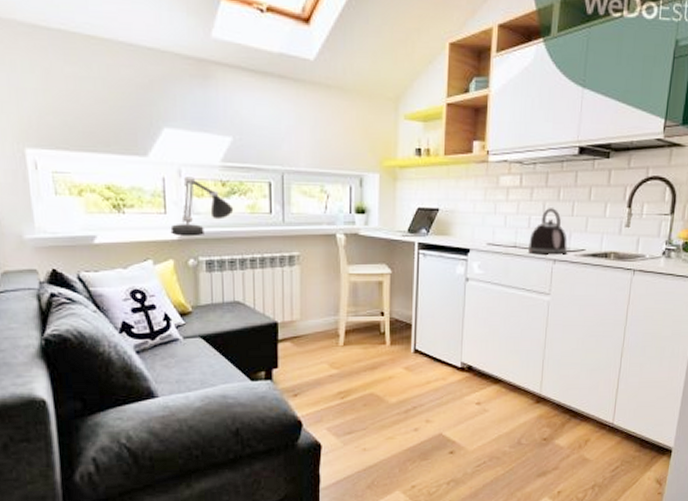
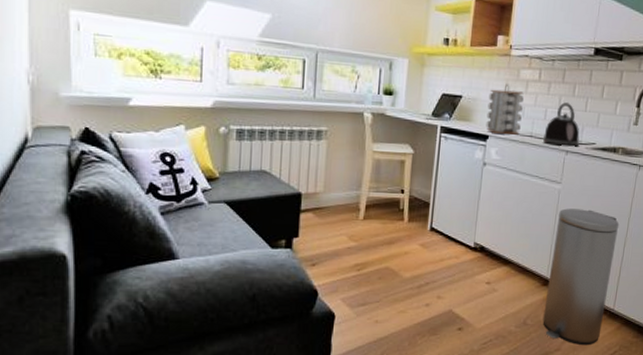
desk lamp: present [170,176,234,235] -> none [204,48,268,105]
spice rack: none [466,192,505,247] -> present [486,83,524,136]
pedal bin: none [538,320,615,462] -> present [543,208,620,345]

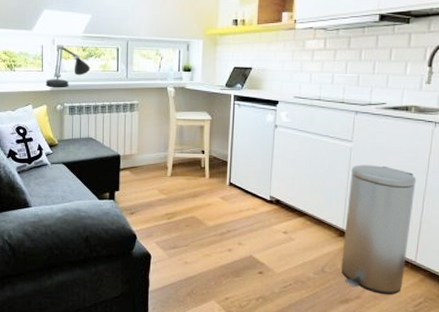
desk lamp: none [204,48,268,105] -> present [45,44,91,87]
spice rack: present [486,83,524,136] -> none [275,54,310,100]
kettle: present [542,102,580,148] -> none [331,67,370,108]

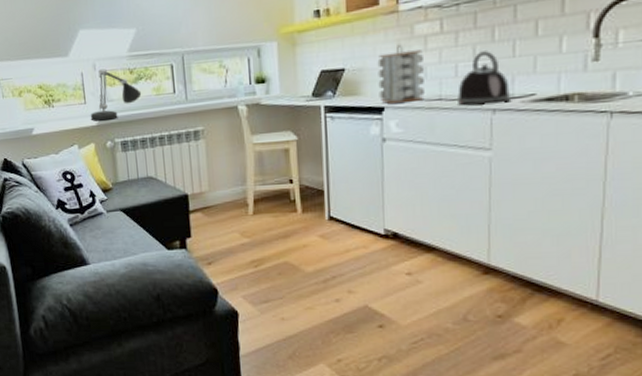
spice rack: none [275,54,310,100] -> present [377,44,425,105]
kettle: none [331,67,370,108] -> present [456,51,512,106]
pedal bin: present [341,165,417,294] -> none [490,177,590,345]

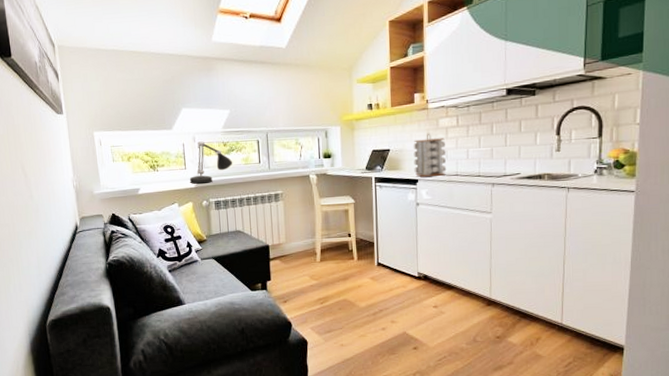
kettle: present [456,51,512,106] -> none [468,141,505,181]

